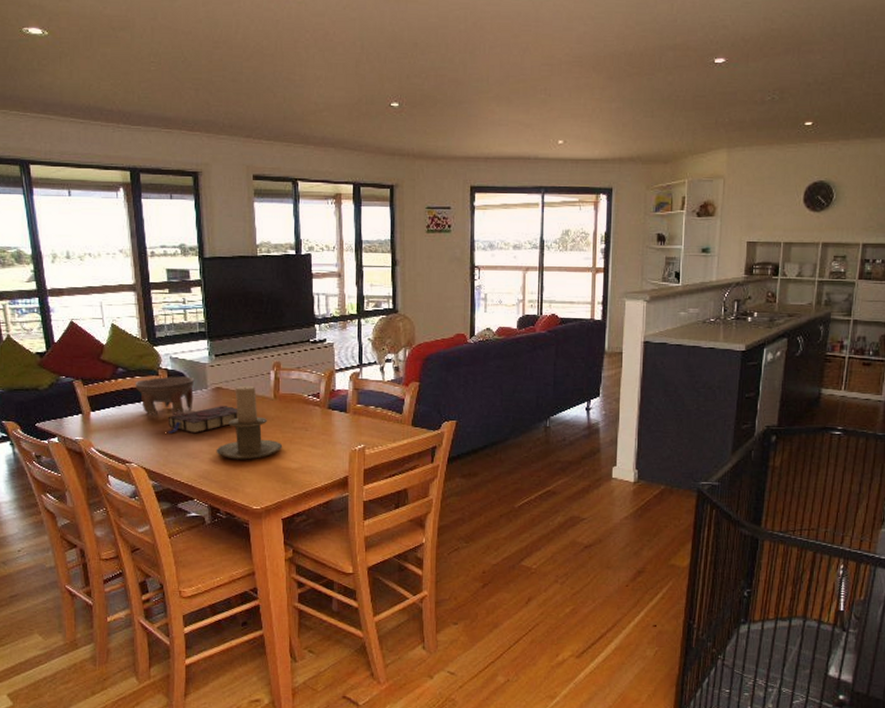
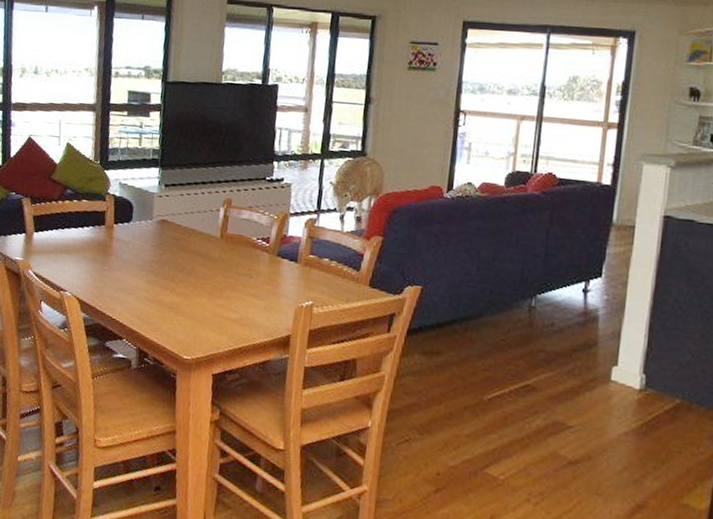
bowl: present [135,376,195,417] -> none [81,203,141,245]
book: present [168,406,238,434] -> none [106,240,182,268]
candle holder: present [216,386,283,460] -> none [152,221,224,304]

